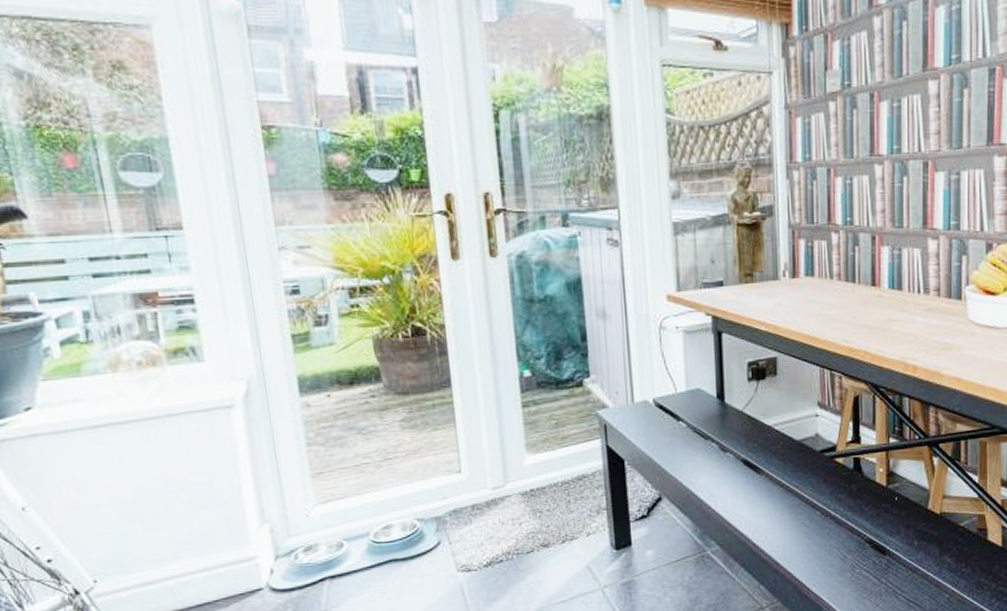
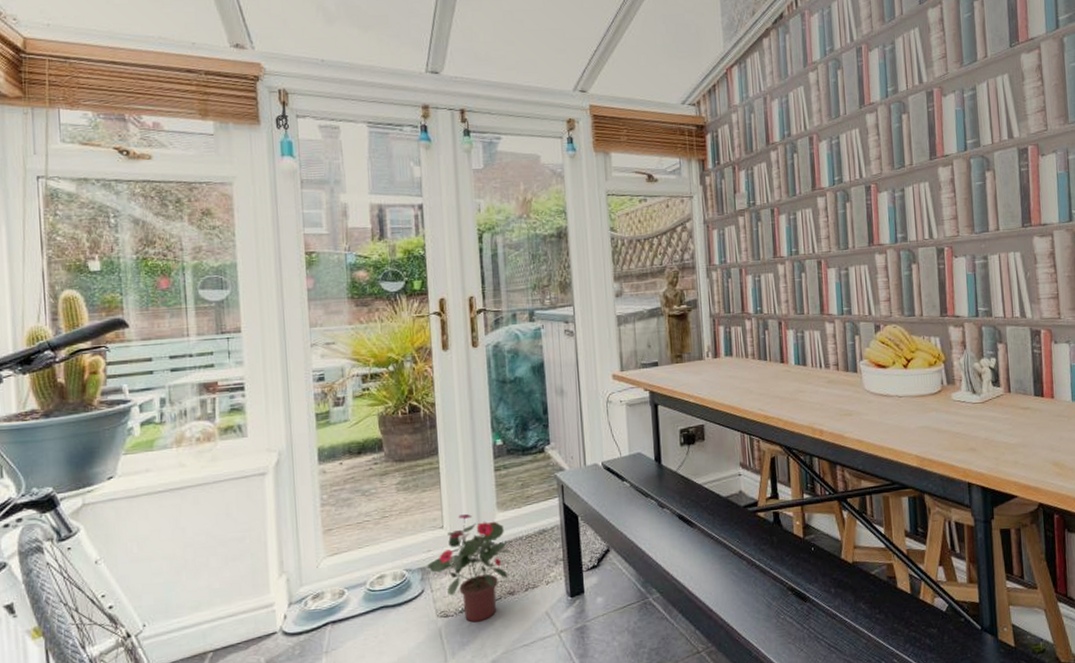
potted flower: none [442,457,545,577] -> present [426,514,512,623]

